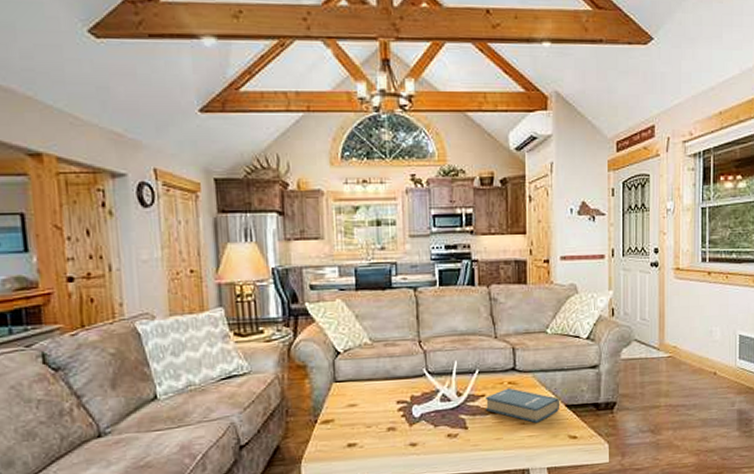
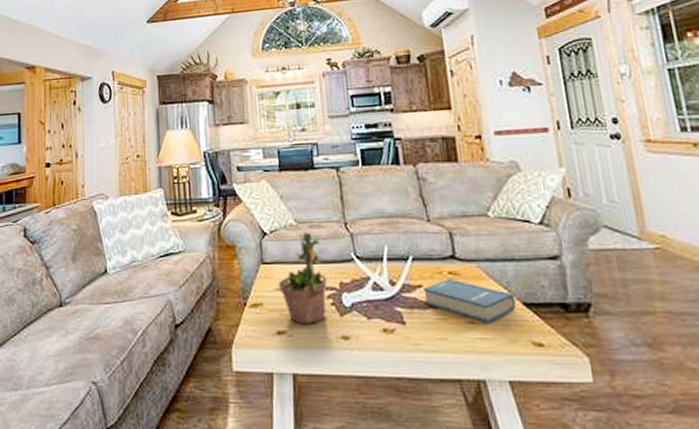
potted plant: none [350,350,399,436] -> present [278,231,327,325]

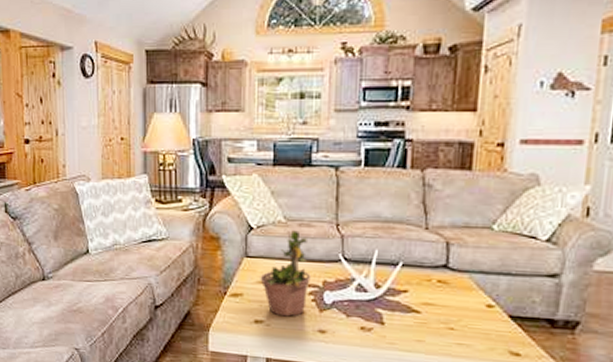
hardback book: present [423,278,516,324] -> none [408,286,501,332]

